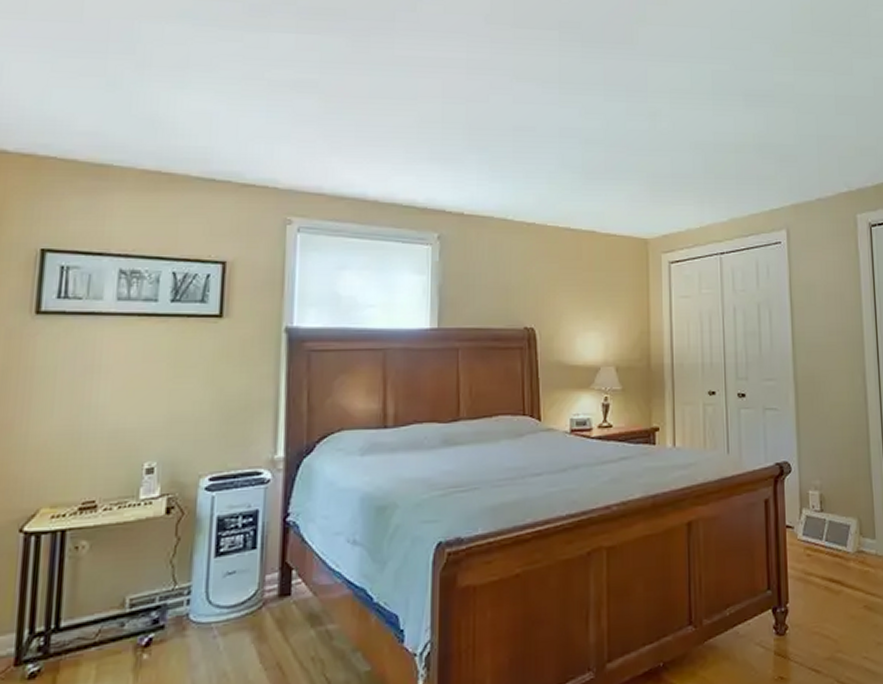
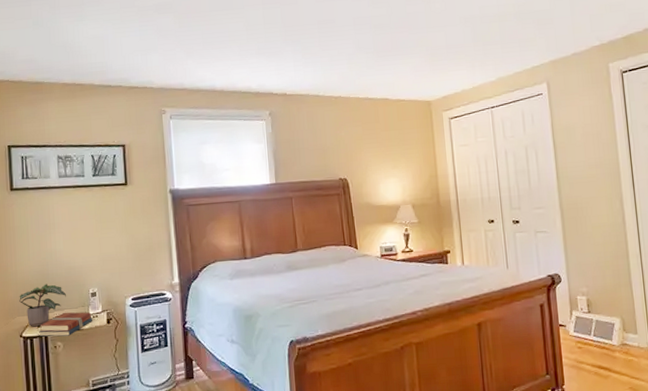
potted plant: none [25,453,105,517] -> present [19,284,66,327]
books: none [51,495,143,533] -> present [39,312,92,337]

